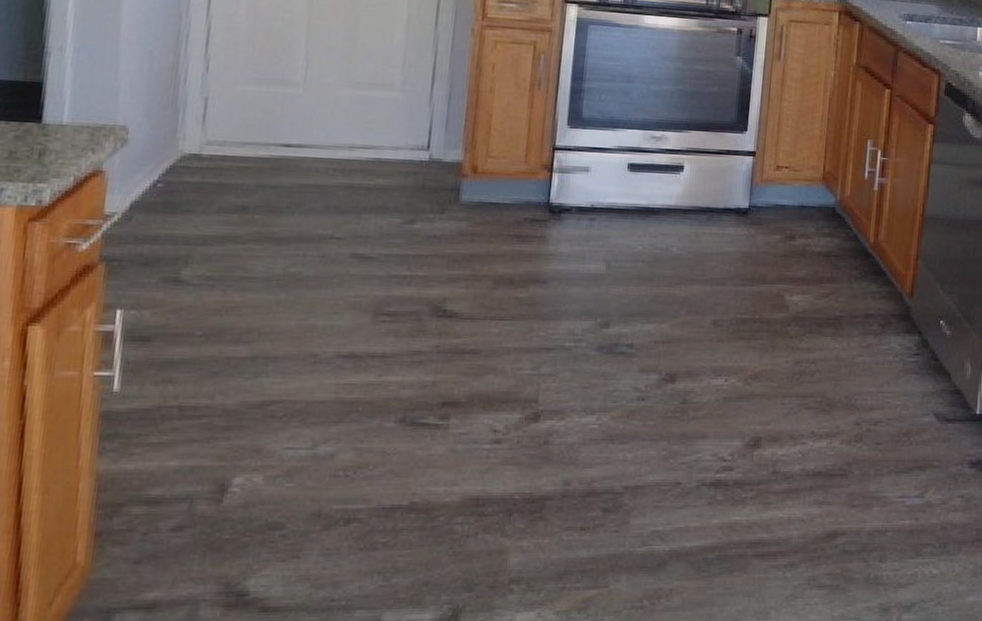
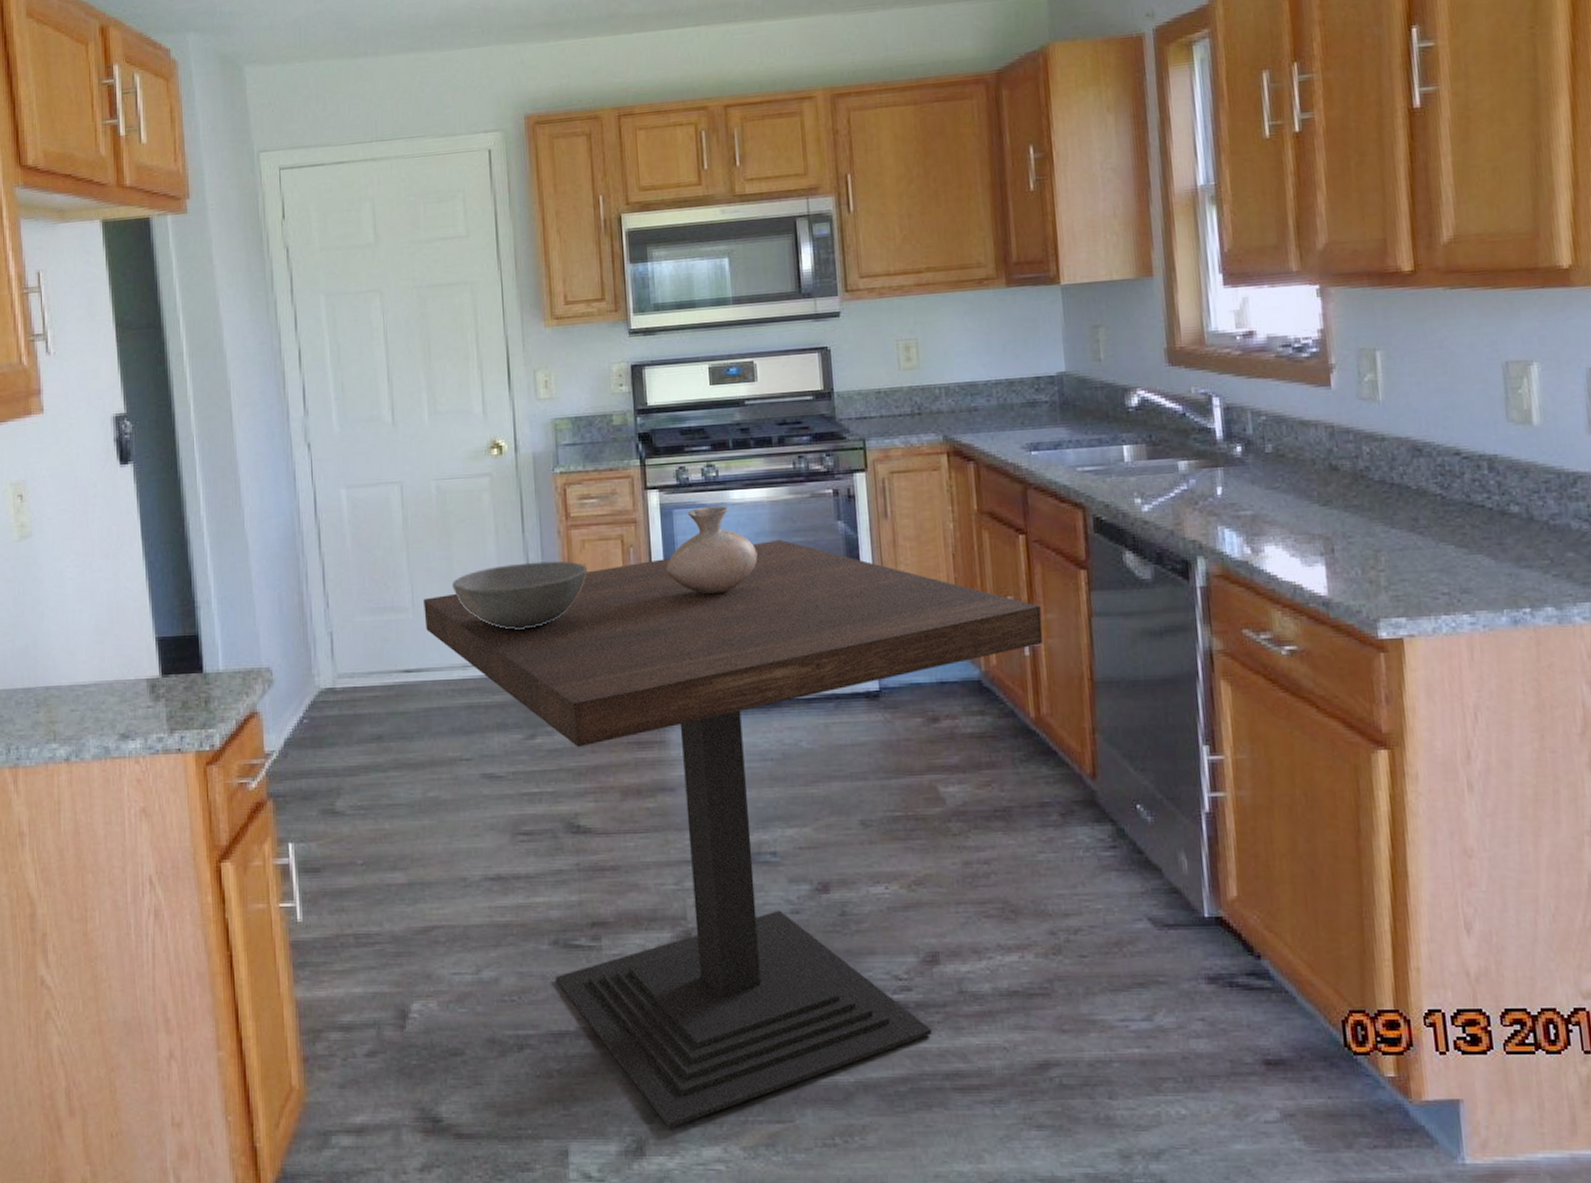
dining table: none [315,65,893,597] -> present [423,539,1043,1129]
bowl: none [351,54,496,118] -> present [452,561,588,630]
vase: none [572,26,661,107] -> present [665,505,758,595]

